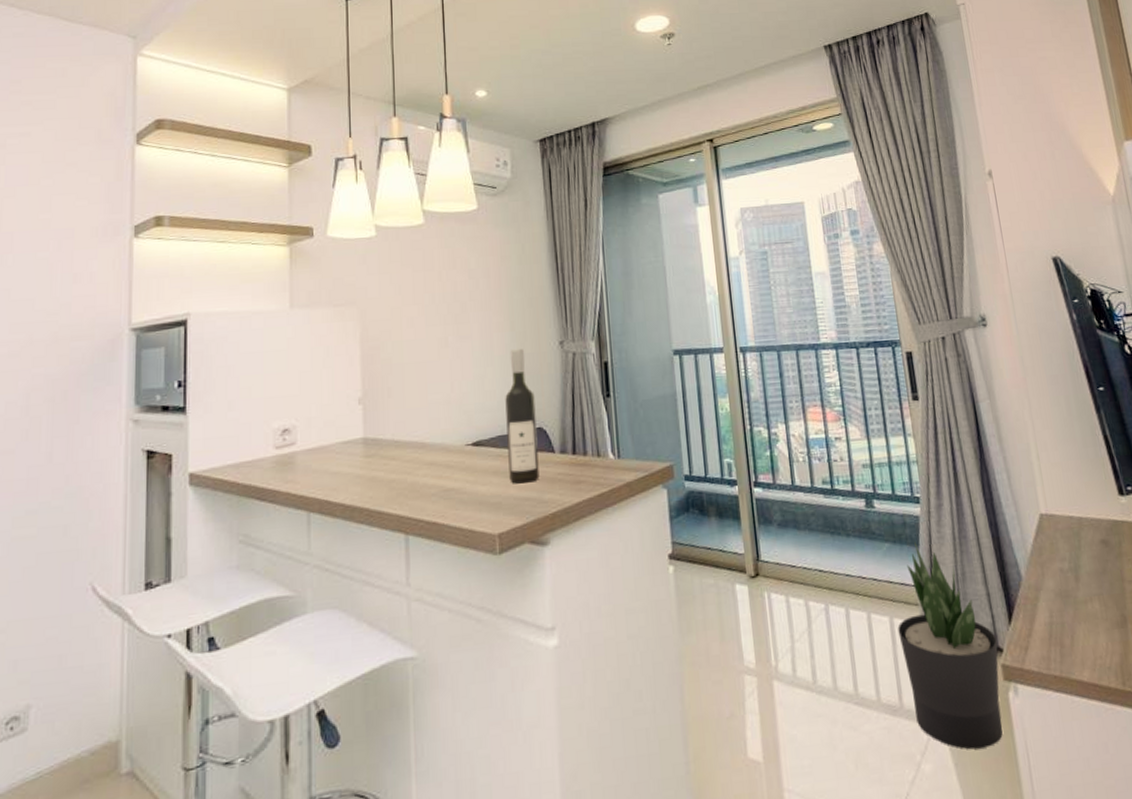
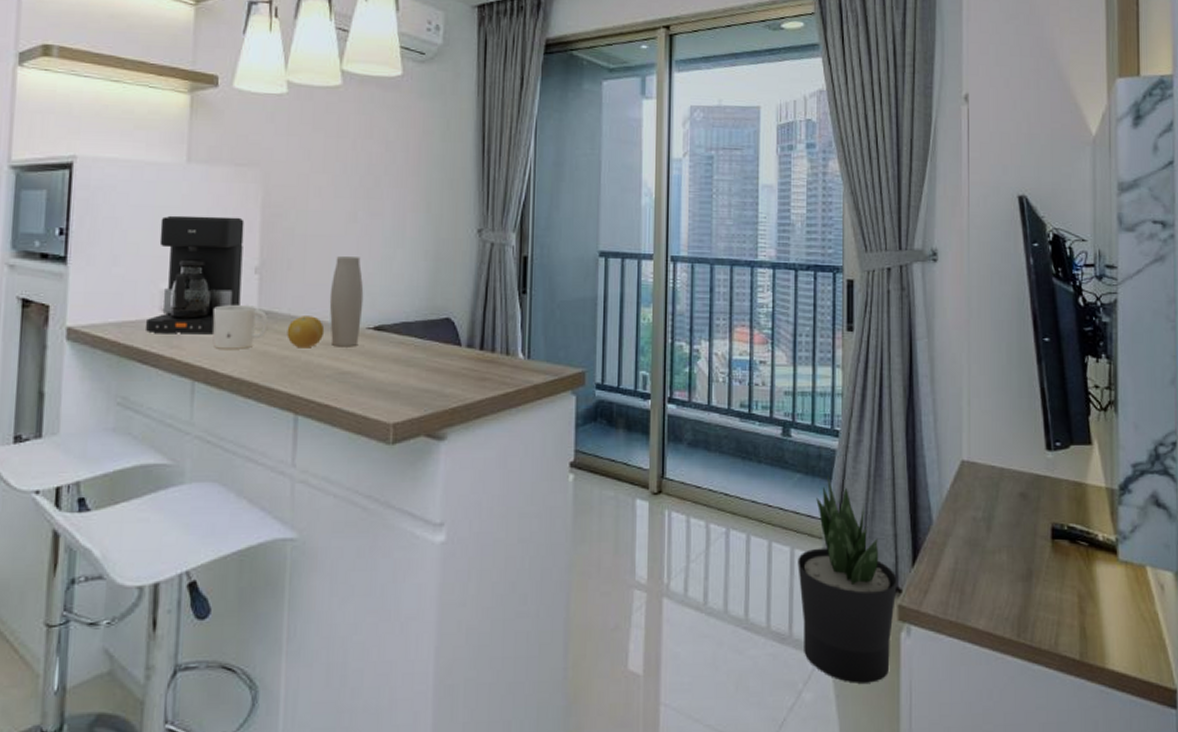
coffee maker: none [262,353,347,470] -> present [146,215,245,333]
mug: none [322,434,374,479] -> present [212,305,268,349]
fruit: none [392,438,427,471] -> present [287,316,325,348]
vase: none [429,379,461,466] -> present [329,256,364,347]
bottle: present [505,349,540,484] -> none [410,233,446,374]

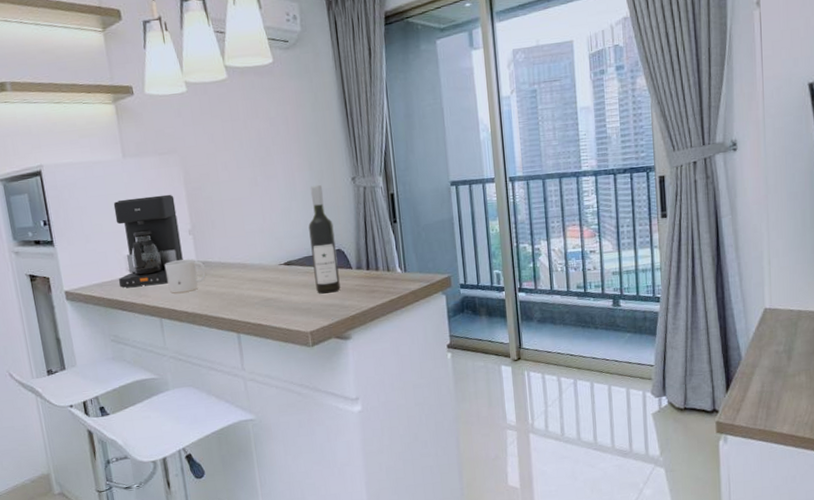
fruit: present [287,316,325,348] -> none [220,260,249,286]
vase: present [329,256,364,347] -> none [246,212,275,282]
bottle: none [410,233,446,374] -> present [308,185,341,294]
planter: present [798,475,897,684] -> none [633,332,715,480]

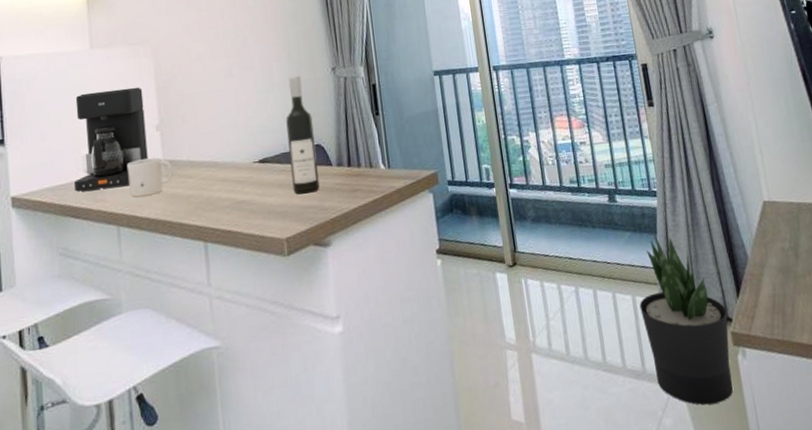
planter: none [633,332,715,480] -> present [639,230,734,405]

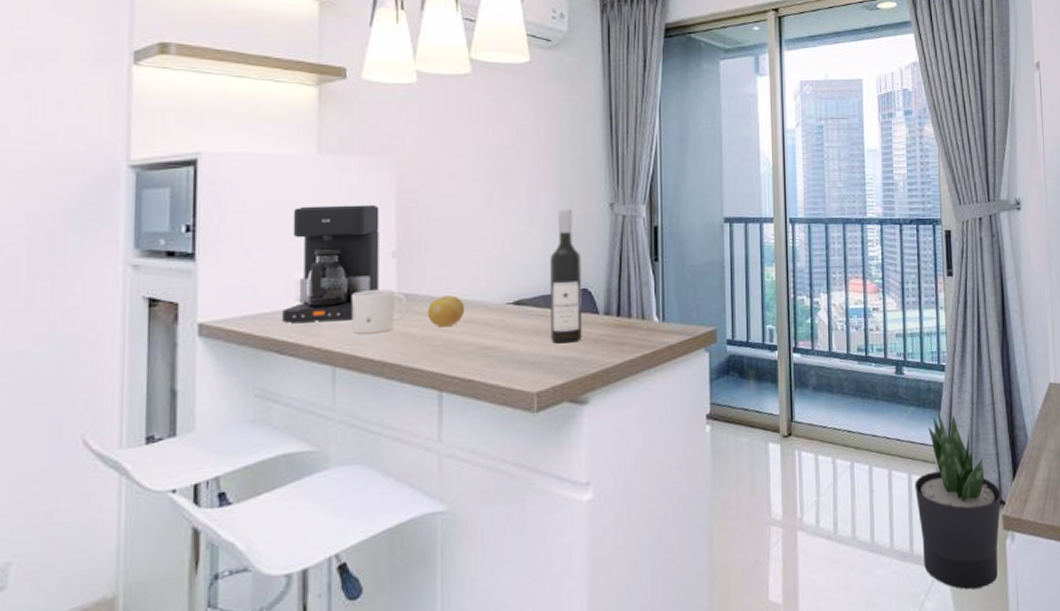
fruit: none [188,159,220,187] -> present [427,295,465,327]

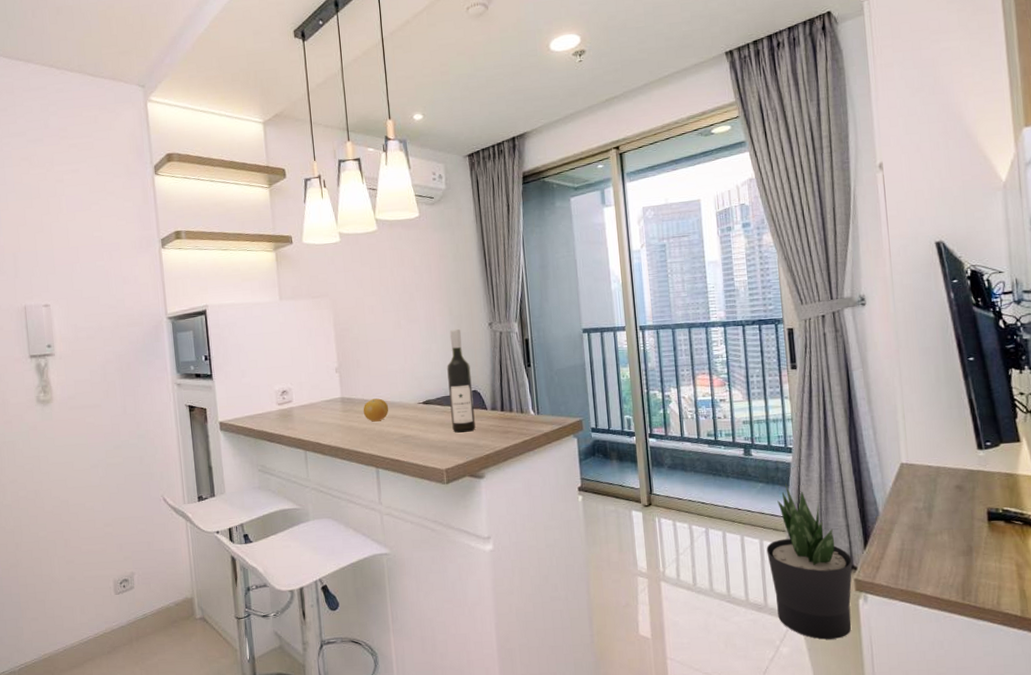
coffee maker: present [283,204,379,323] -> none [268,334,329,420]
mug: present [351,289,408,334] -> none [311,395,350,428]

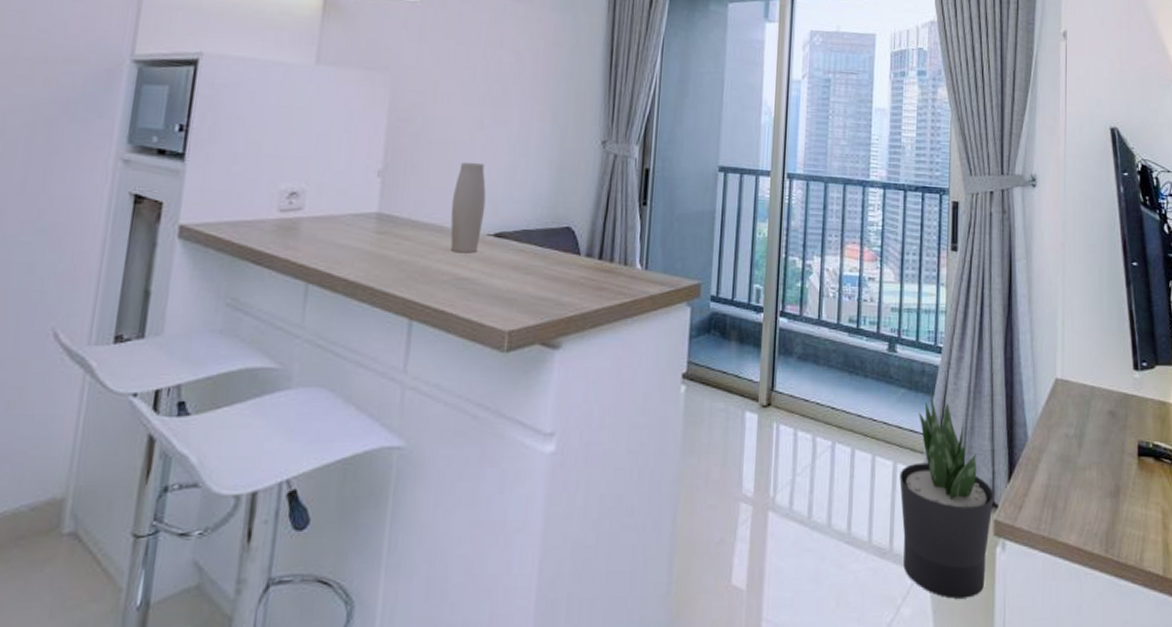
fruit: present [363,398,389,422] -> none [406,220,445,253]
vase: none [389,353,414,419] -> present [450,162,487,253]
bottle: present [447,329,476,433] -> none [528,142,568,283]

